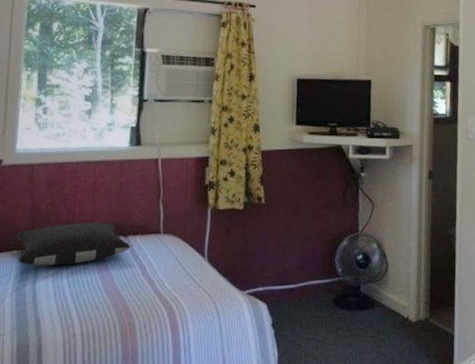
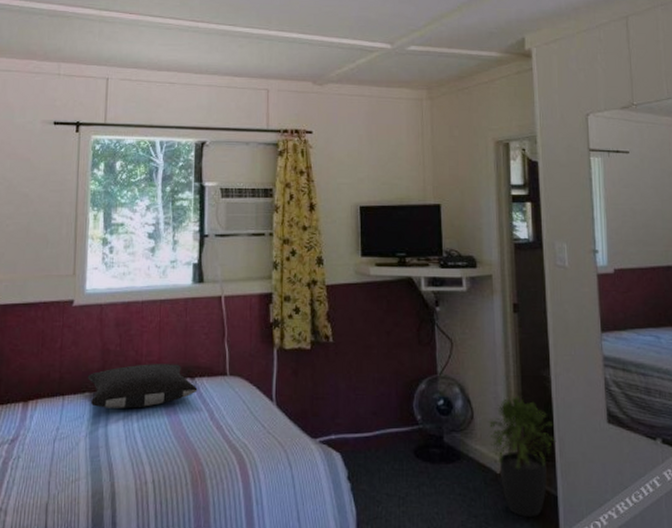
potted plant: none [398,251,457,354] -> present [487,396,557,517]

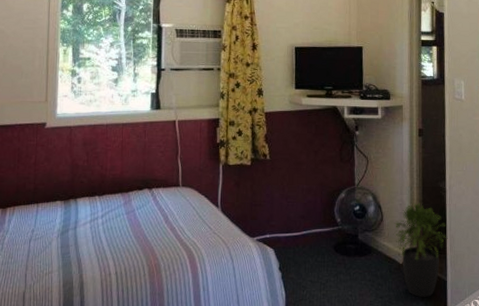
pillow: present [87,364,198,408] -> none [58,177,155,214]

